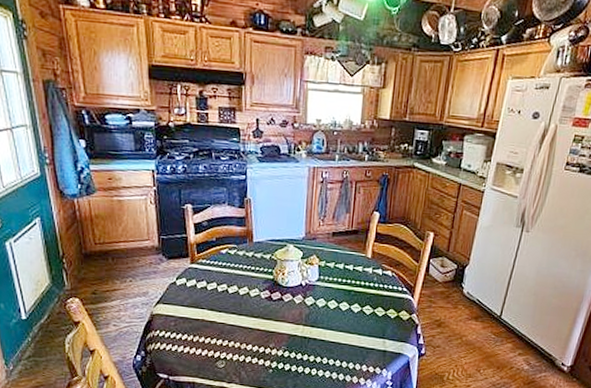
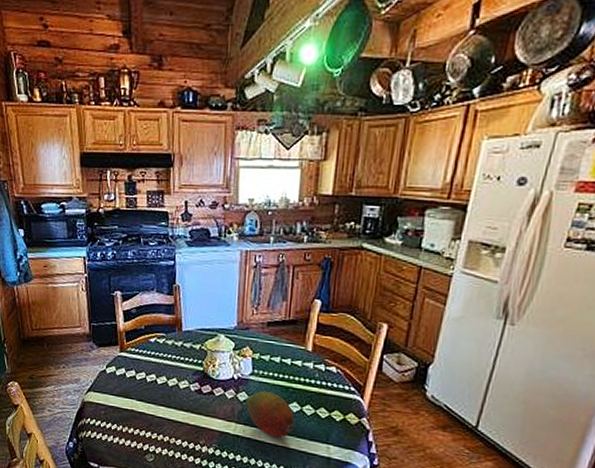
fruit: none [311,295,356,336] -> present [244,391,295,437]

